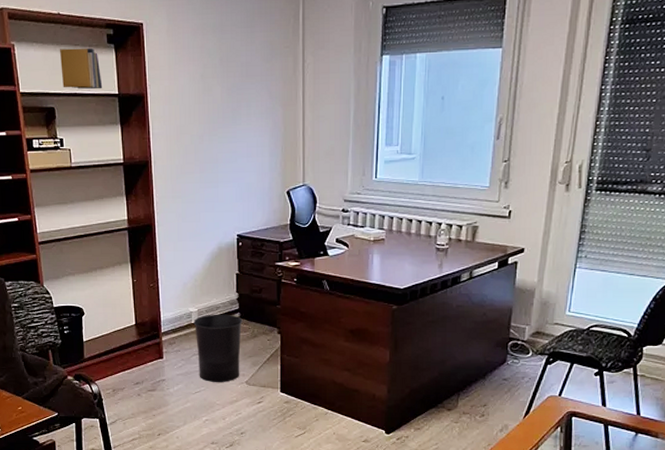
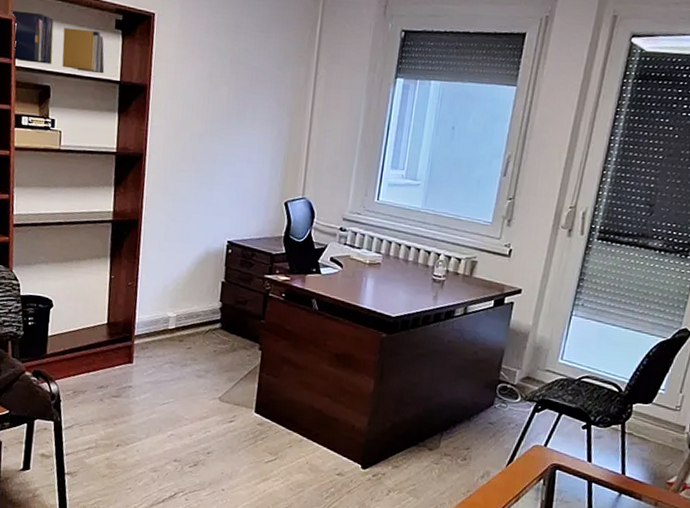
books: none [8,38,54,87] -> present [11,10,54,65]
waste bin: present [193,314,243,382] -> none [169,321,223,396]

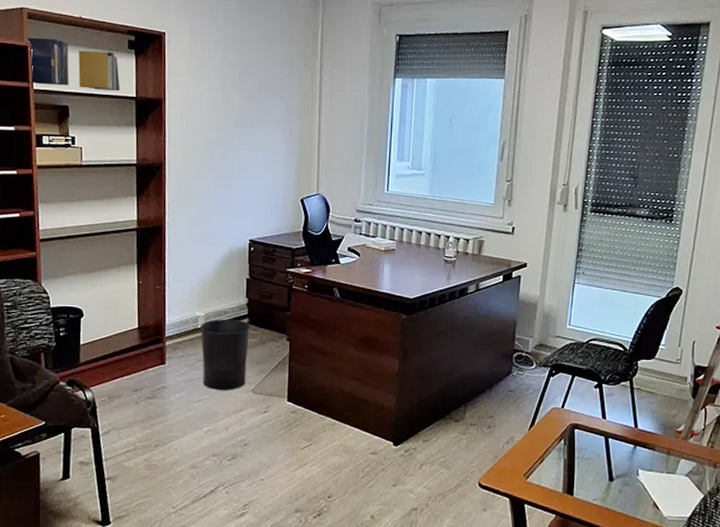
waste bin: none [169,321,223,396] -> present [200,319,251,390]

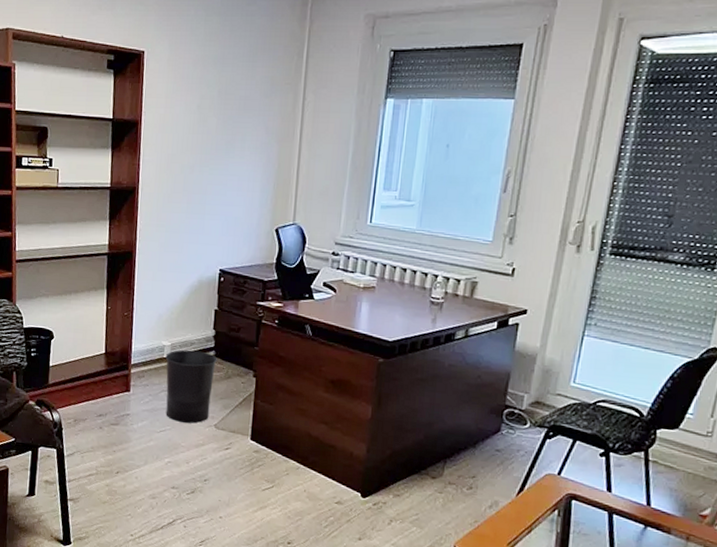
books: present [26,37,70,86] -> none [10,58,50,107]
books: present [78,50,120,92] -> none [58,71,98,113]

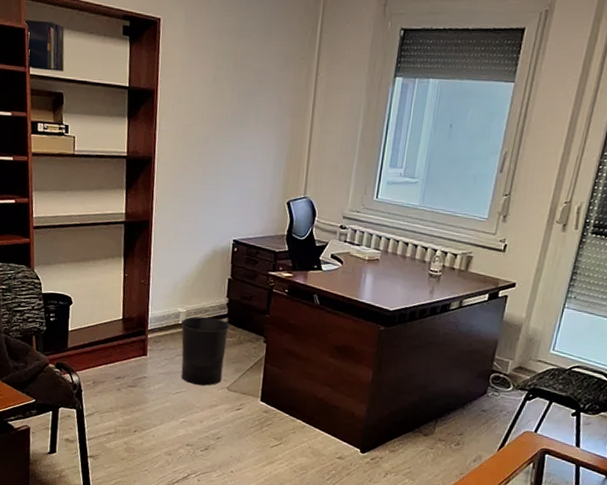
books: none [10,58,50,107] -> present [23,19,65,72]

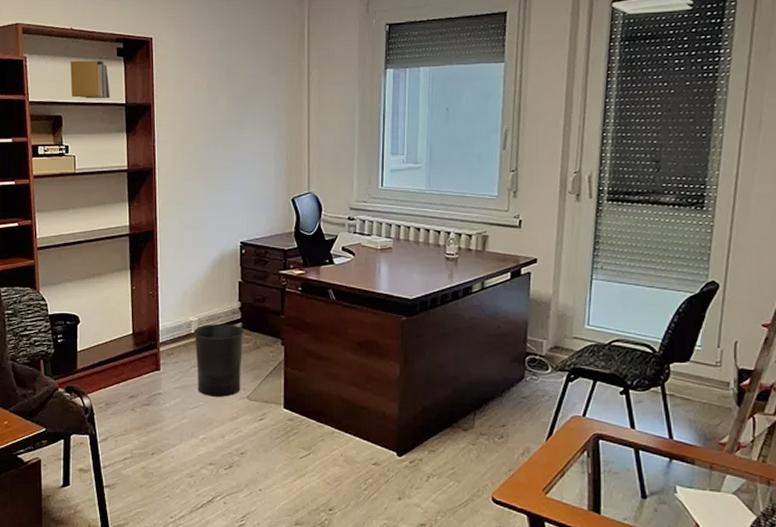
books: present [23,19,65,72] -> none [21,51,62,97]
books: none [73,35,114,80] -> present [70,60,111,99]

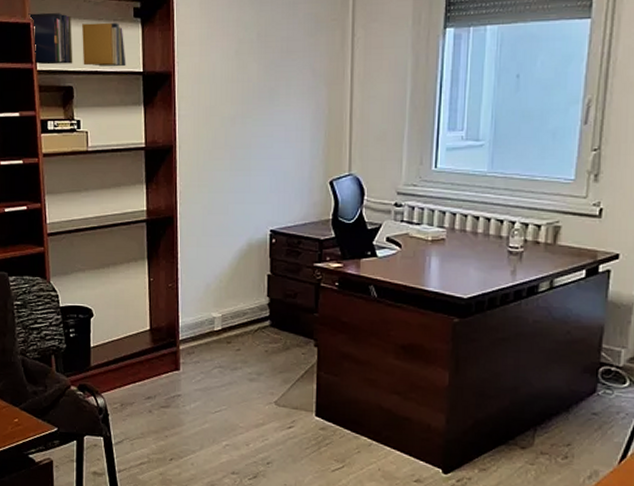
books: none [21,51,62,97] -> present [28,12,73,65]
waste bin: present [193,323,245,397] -> none [216,320,274,401]

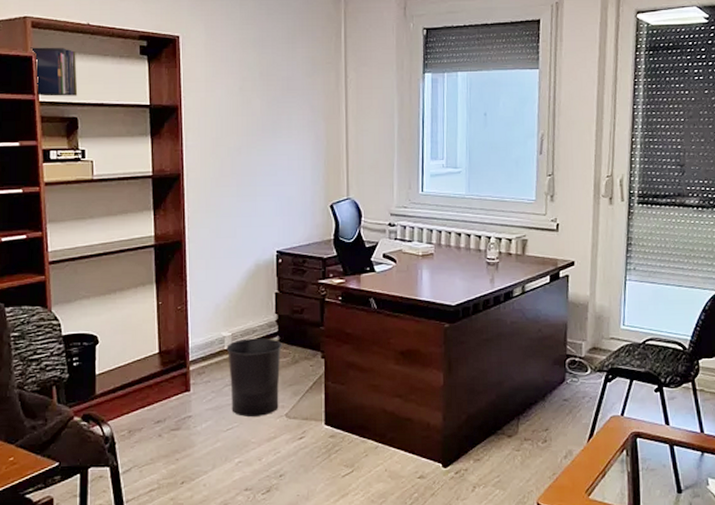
books: present [82,22,126,67] -> none [87,58,133,100]
waste bin: none [216,320,274,401] -> present [226,338,282,417]

